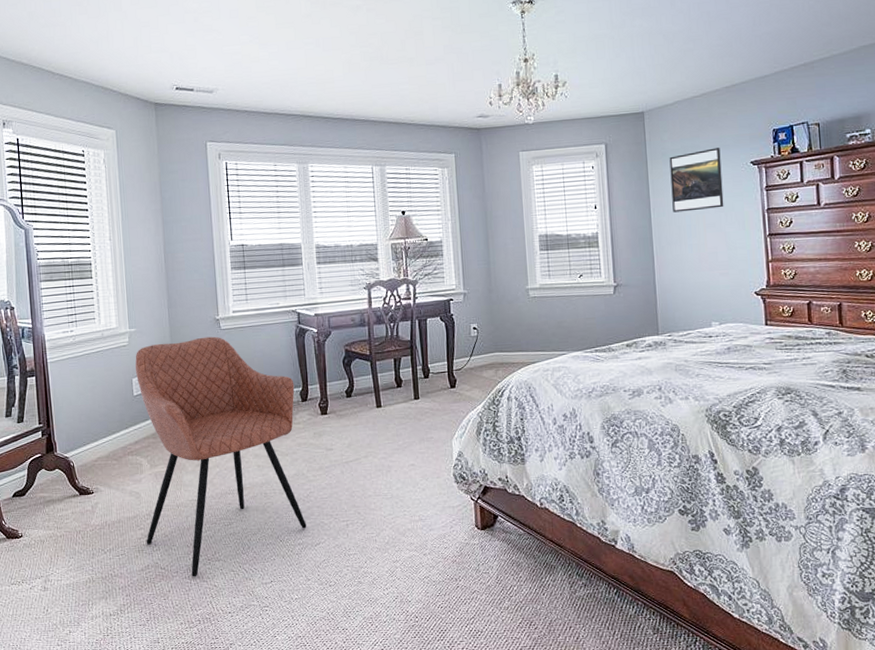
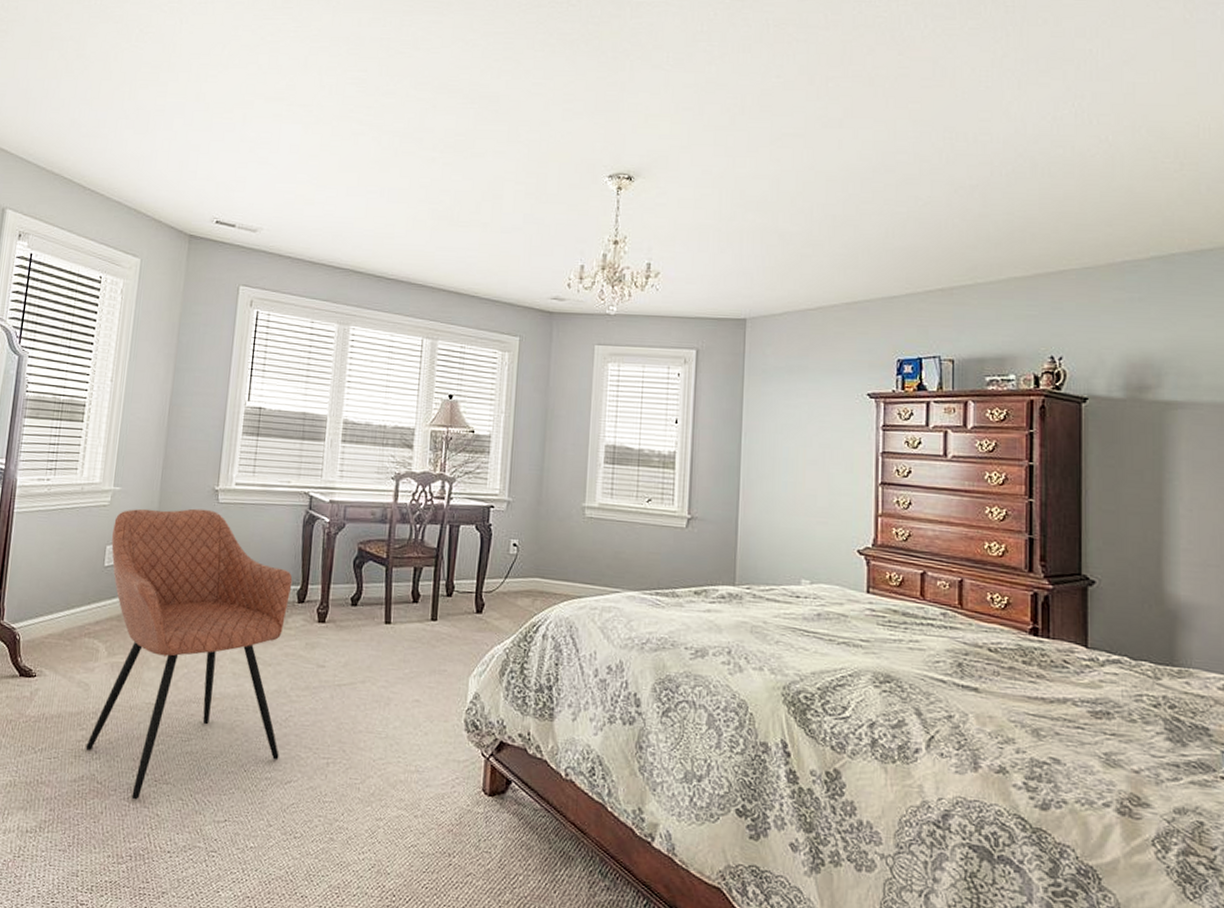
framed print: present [669,148,724,213] -> none [768,371,832,443]

